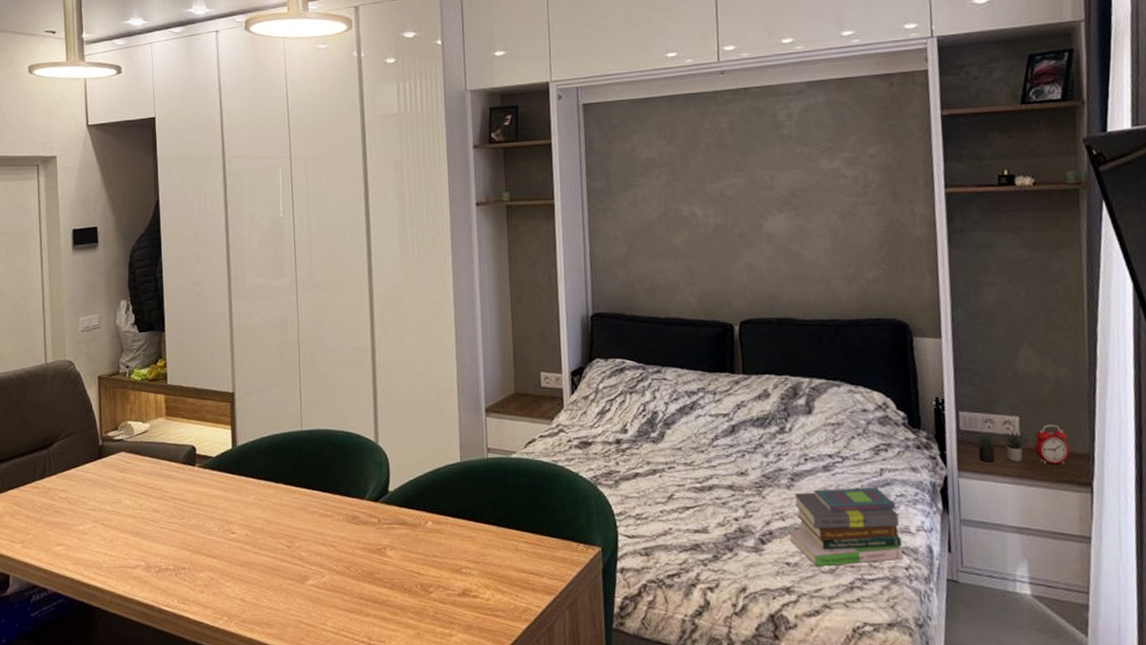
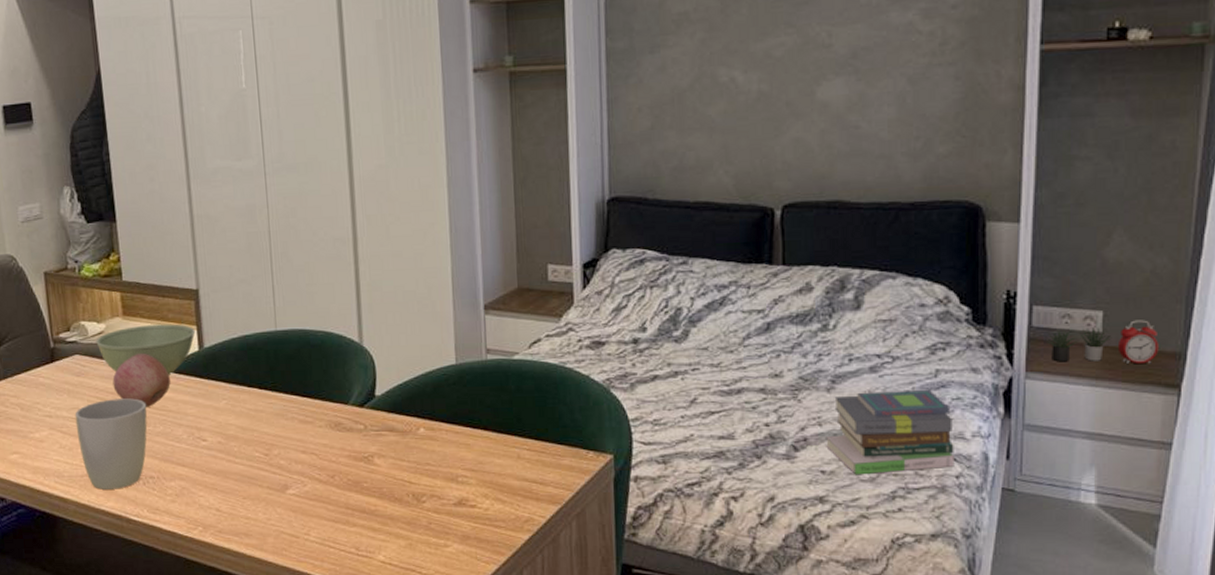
cup: none [116,493,183,580] -> present [74,398,148,490]
bowl: none [140,424,230,473] -> present [96,324,196,377]
fruit: none [153,451,205,501] -> present [112,354,171,407]

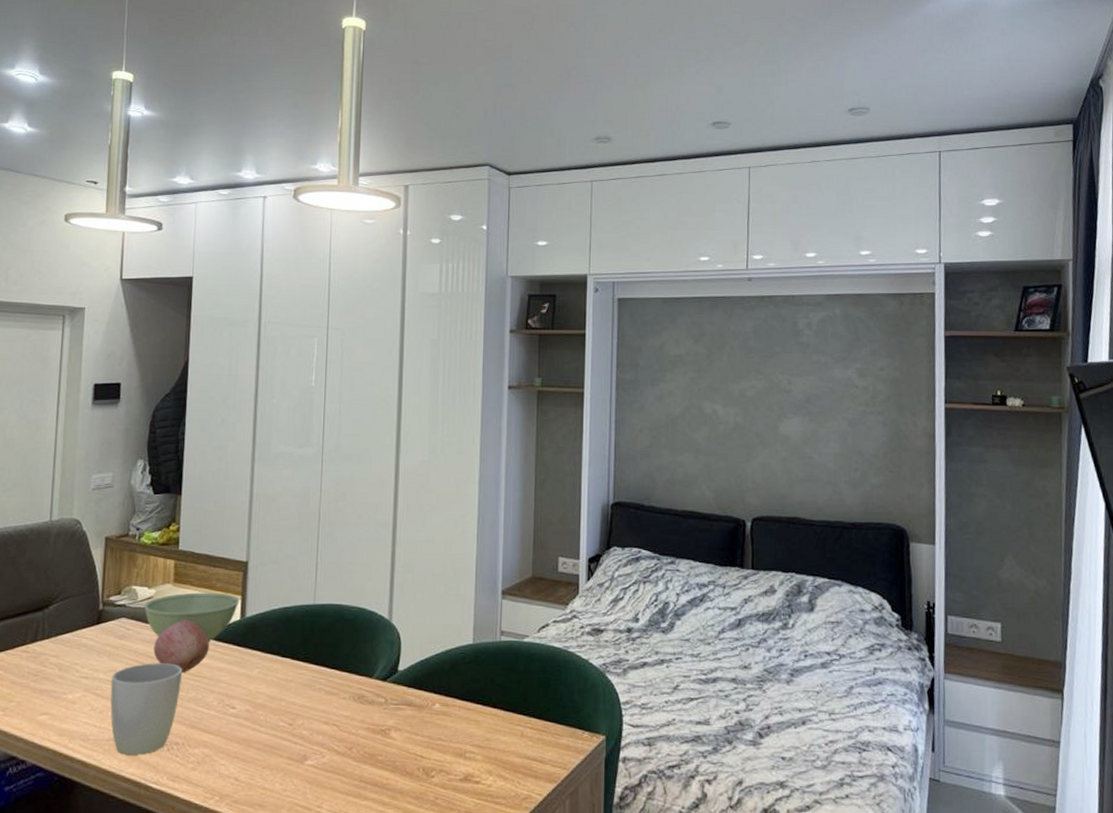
books: present [826,390,954,475] -> none [786,685,891,763]
succulent plant: present [1045,327,1111,362] -> none [958,636,1008,666]
alarm clock: present [1117,320,1159,365] -> none [1013,632,1045,671]

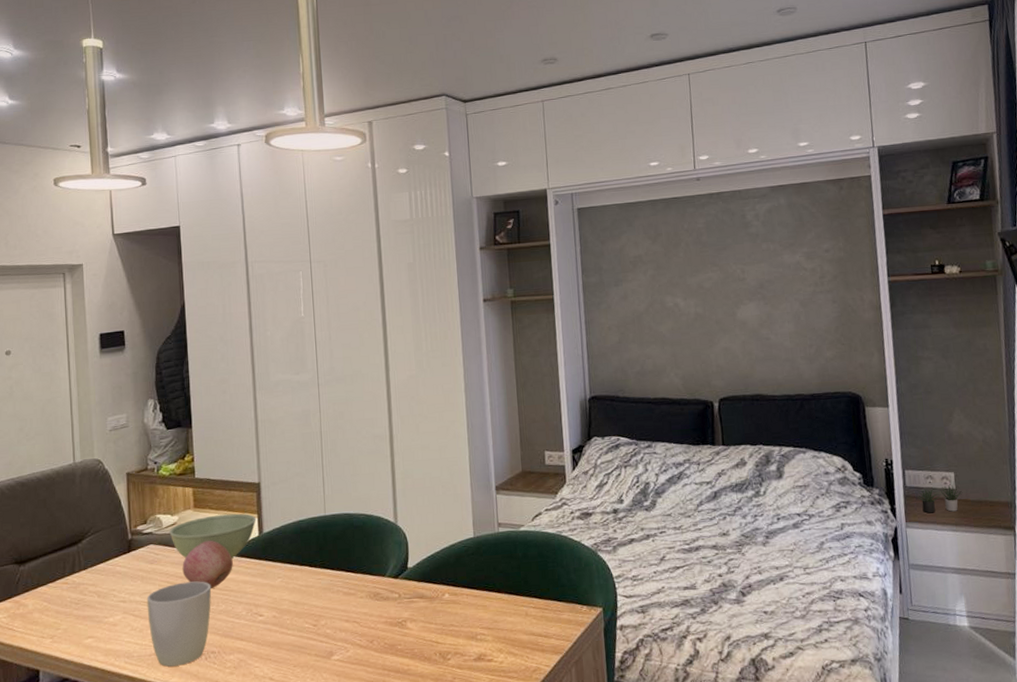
succulent plant: none [958,636,1008,666] -> present [917,485,962,514]

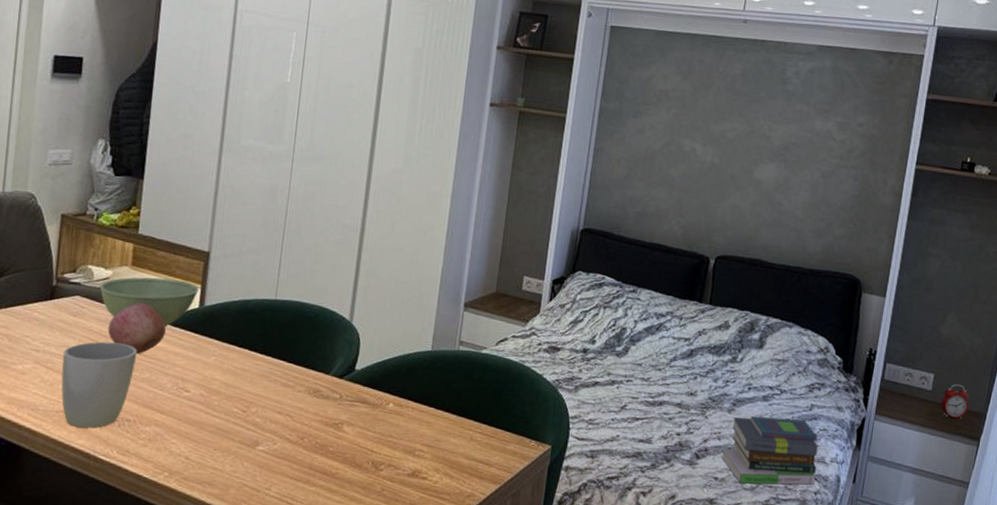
books: none [765,541,863,614] -> present [721,416,818,485]
succulent plant: present [917,485,962,514] -> none [892,383,937,413]
alarm clock: none [967,478,996,513] -> present [940,384,969,420]

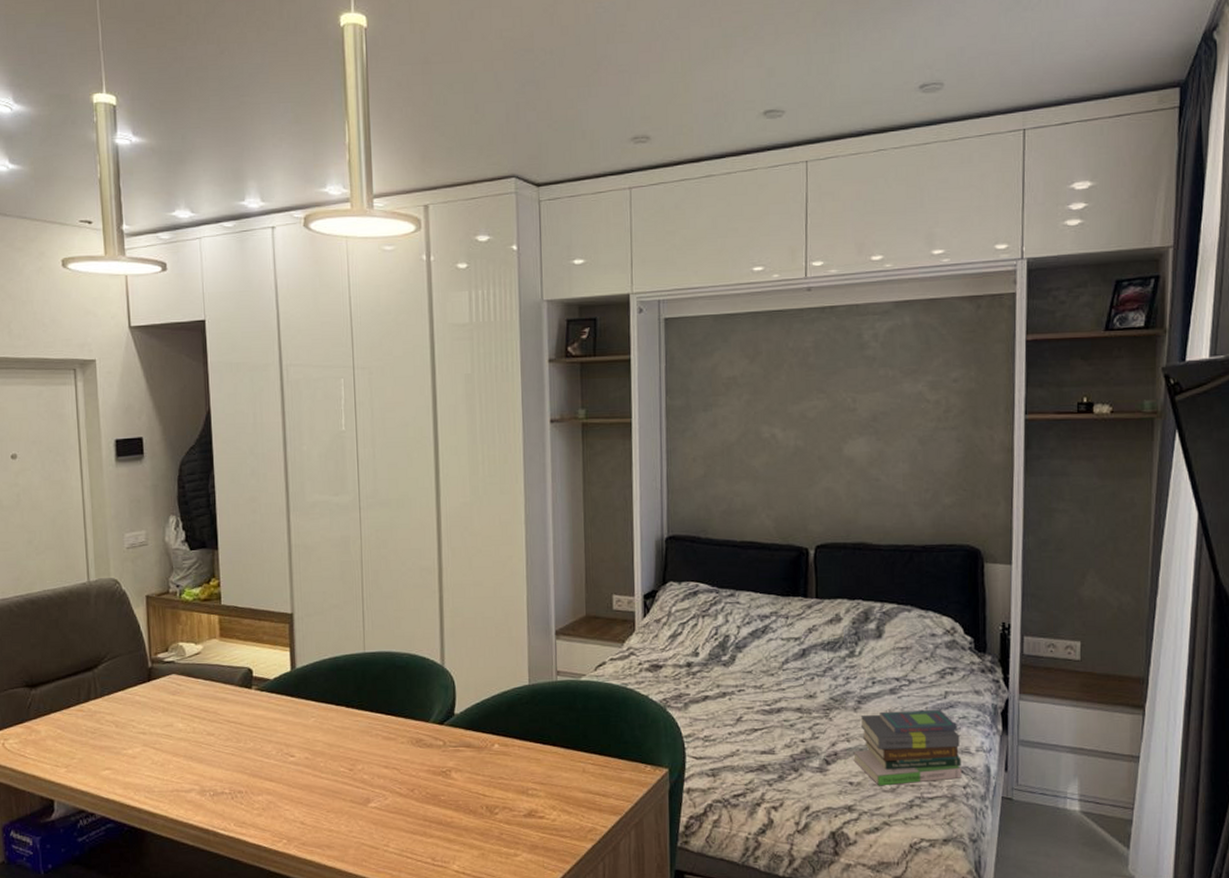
cup: present [61,341,138,428] -> none [168,716,239,804]
bowl: present [99,277,199,328] -> none [193,645,288,695]
fruit: present [108,303,166,354] -> none [207,673,262,724]
alarm clock: present [940,384,969,420] -> none [1093,649,1126,688]

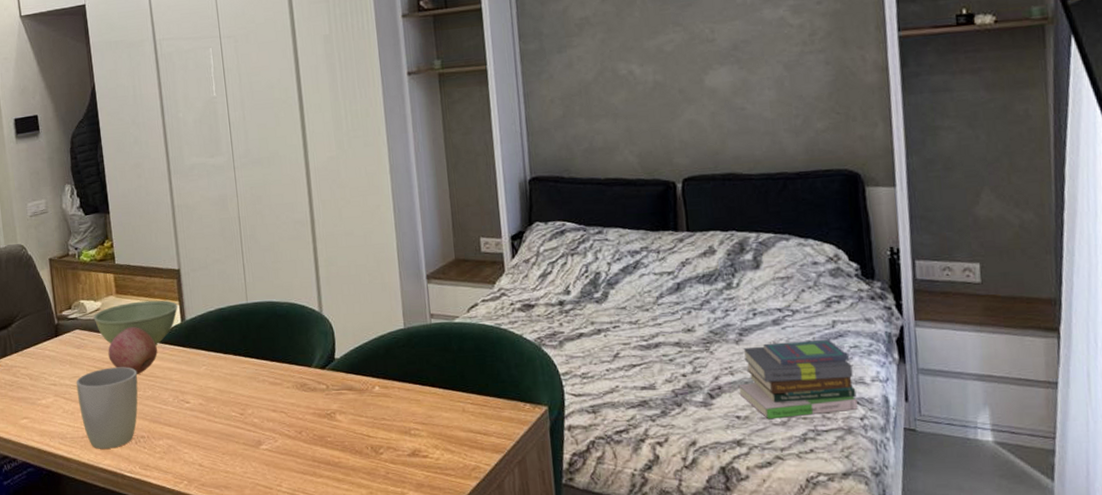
cup: none [168,716,239,804] -> present [76,367,138,449]
bowl: none [193,645,288,695] -> present [93,300,178,347]
fruit: none [207,673,262,724] -> present [108,327,158,374]

